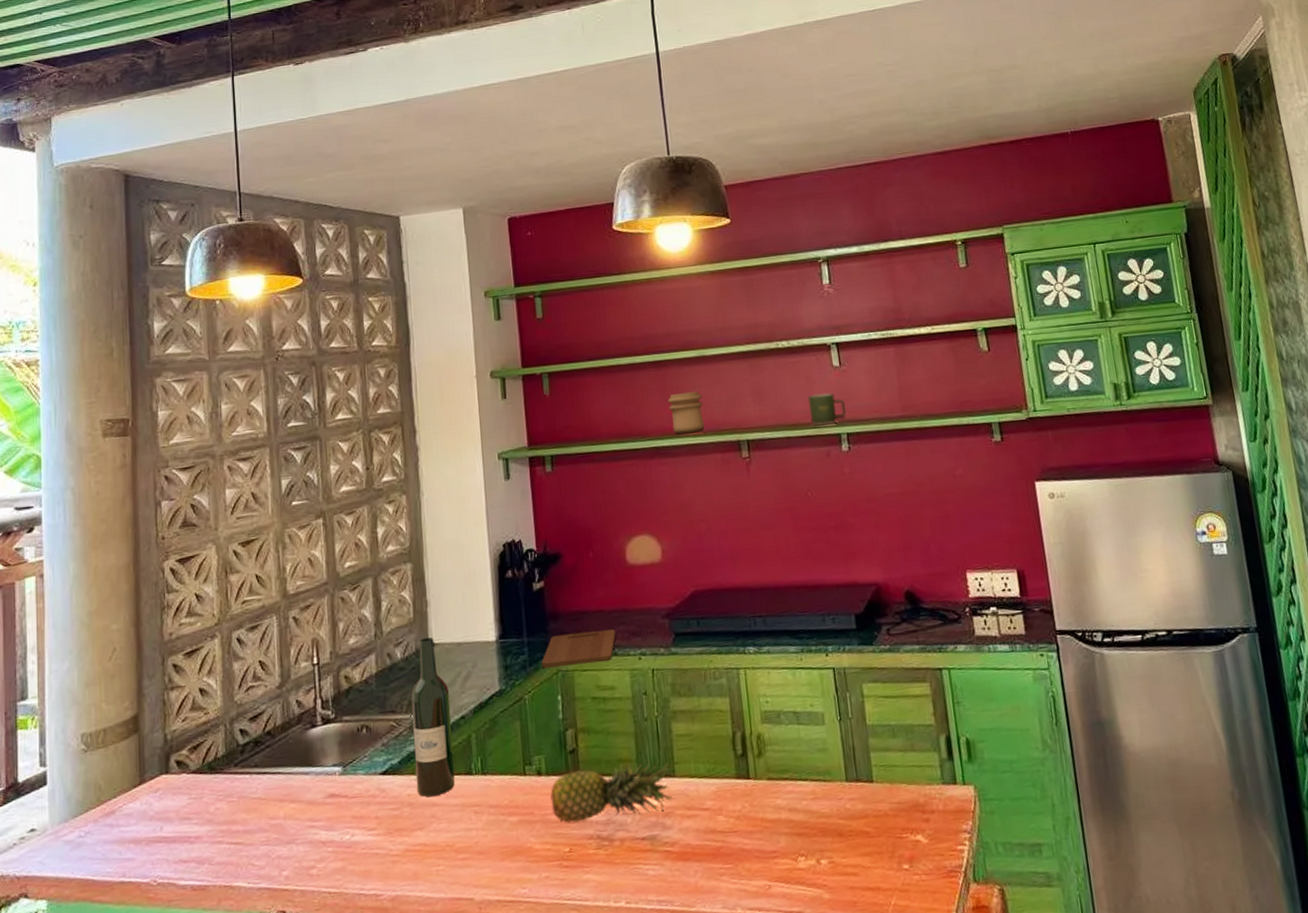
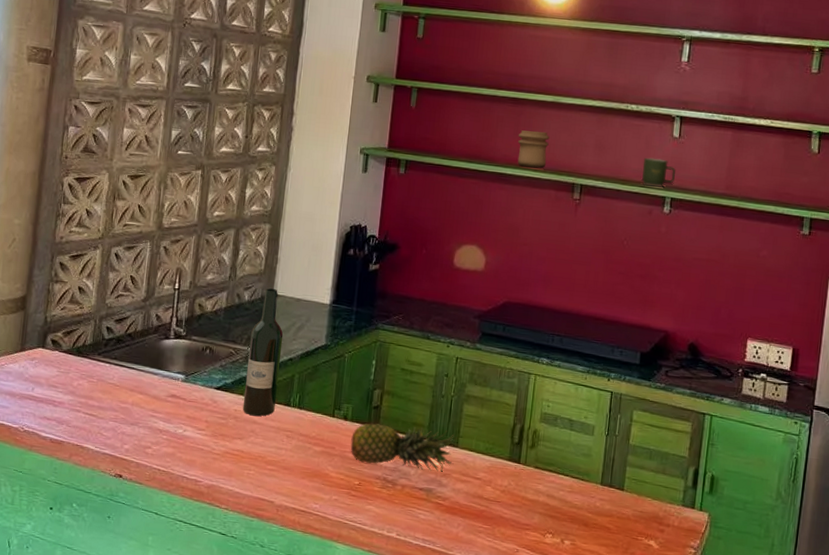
cutting board: present [542,628,617,669] -> none [364,311,433,343]

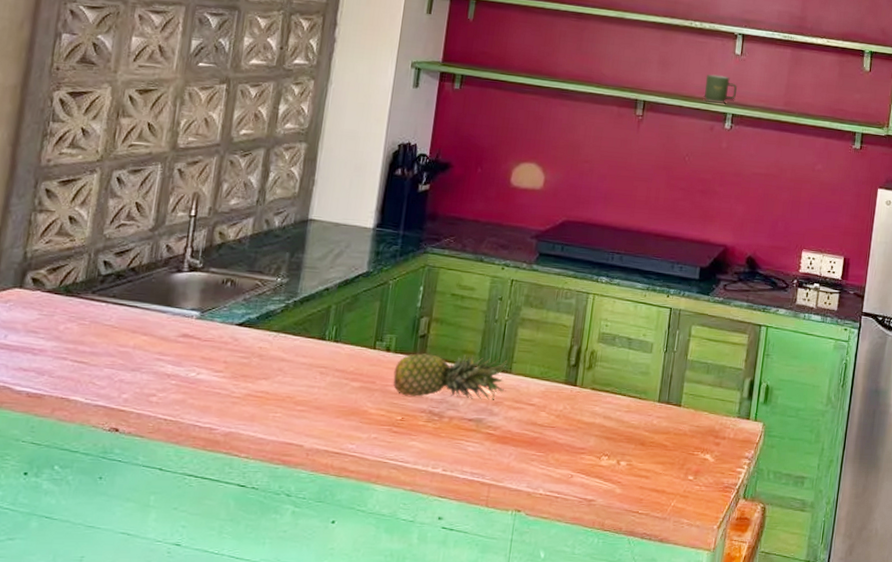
wine bottle: present [242,288,283,416] -> none [268,213,319,353]
jar: present [517,130,549,169] -> none [579,45,613,85]

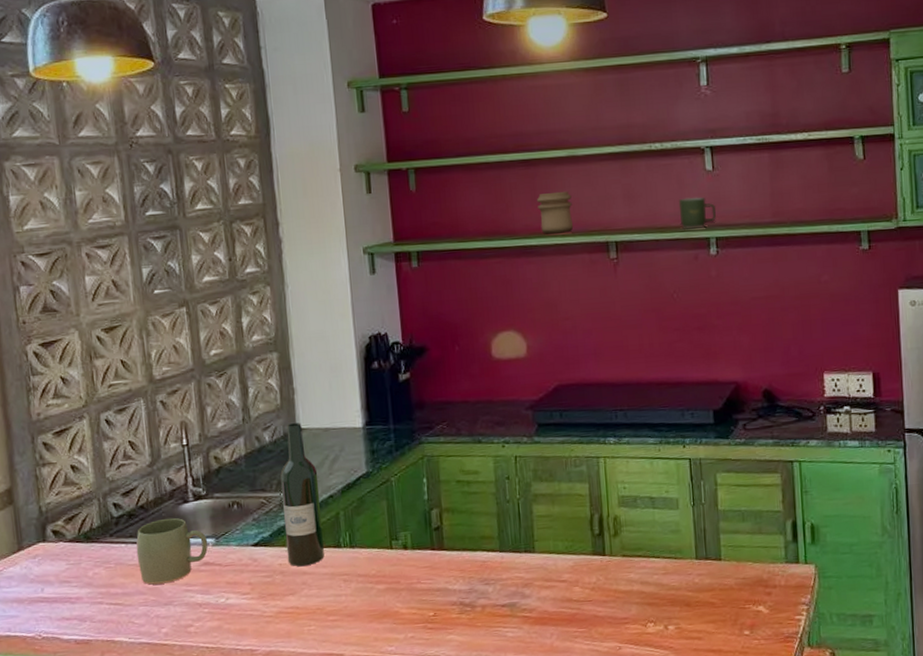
mug: none [114,284,193,349] -> present [136,517,208,585]
wine bottle: none [268,213,319,353] -> present [279,423,324,567]
fruit: present [393,353,508,400] -> none [416,537,534,591]
jar: none [579,45,613,85] -> present [537,191,574,236]

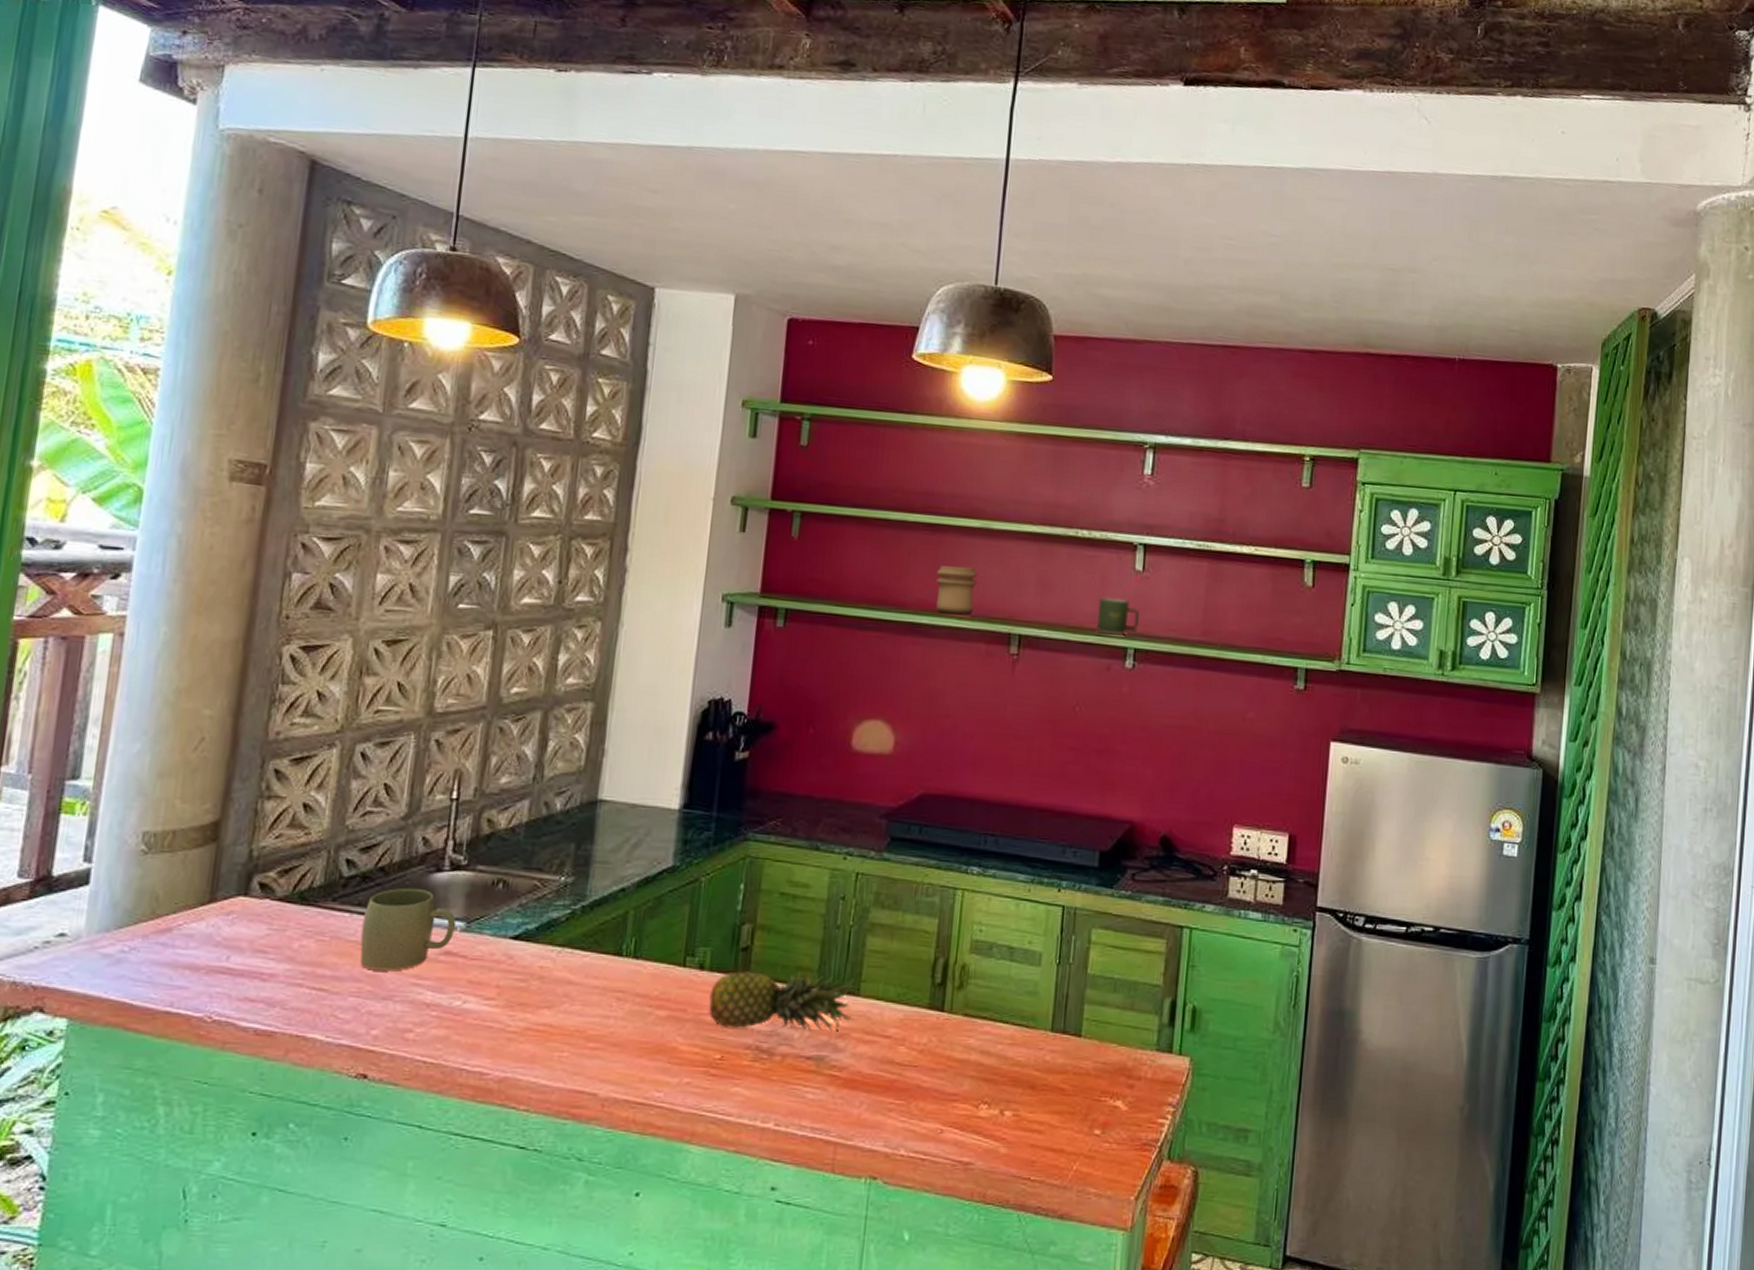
wine bottle: present [279,423,324,567] -> none [551,792,612,974]
fruit: none [416,537,534,591] -> present [709,971,855,1032]

